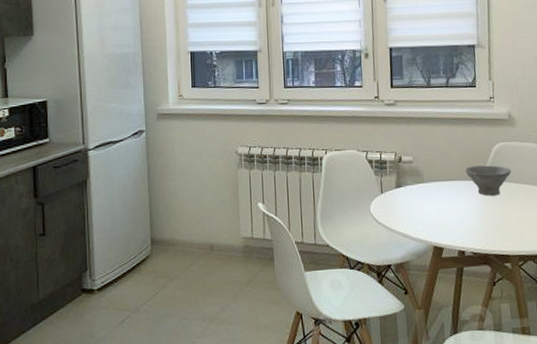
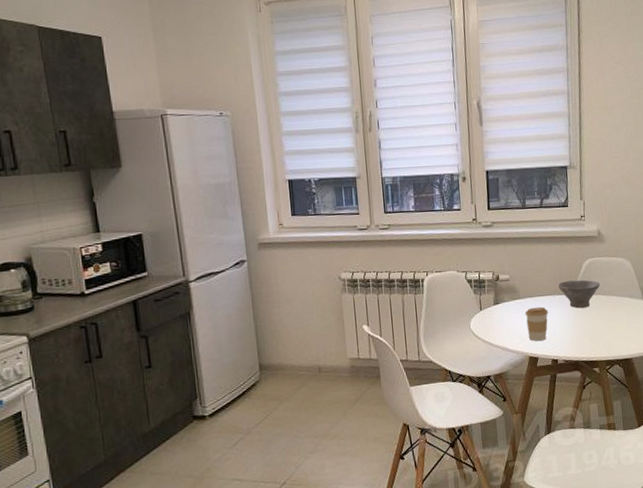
coffee cup: none [429,192,454,229] -> present [525,306,548,341]

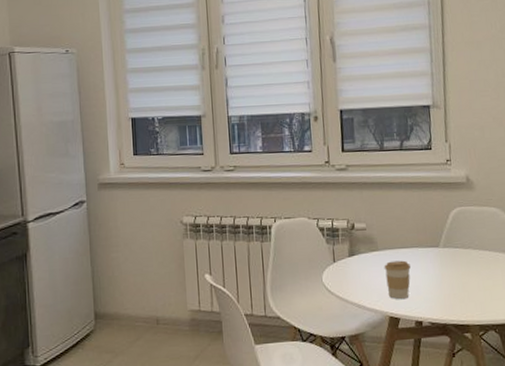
bowl: present [558,280,600,309] -> none [421,231,470,264]

